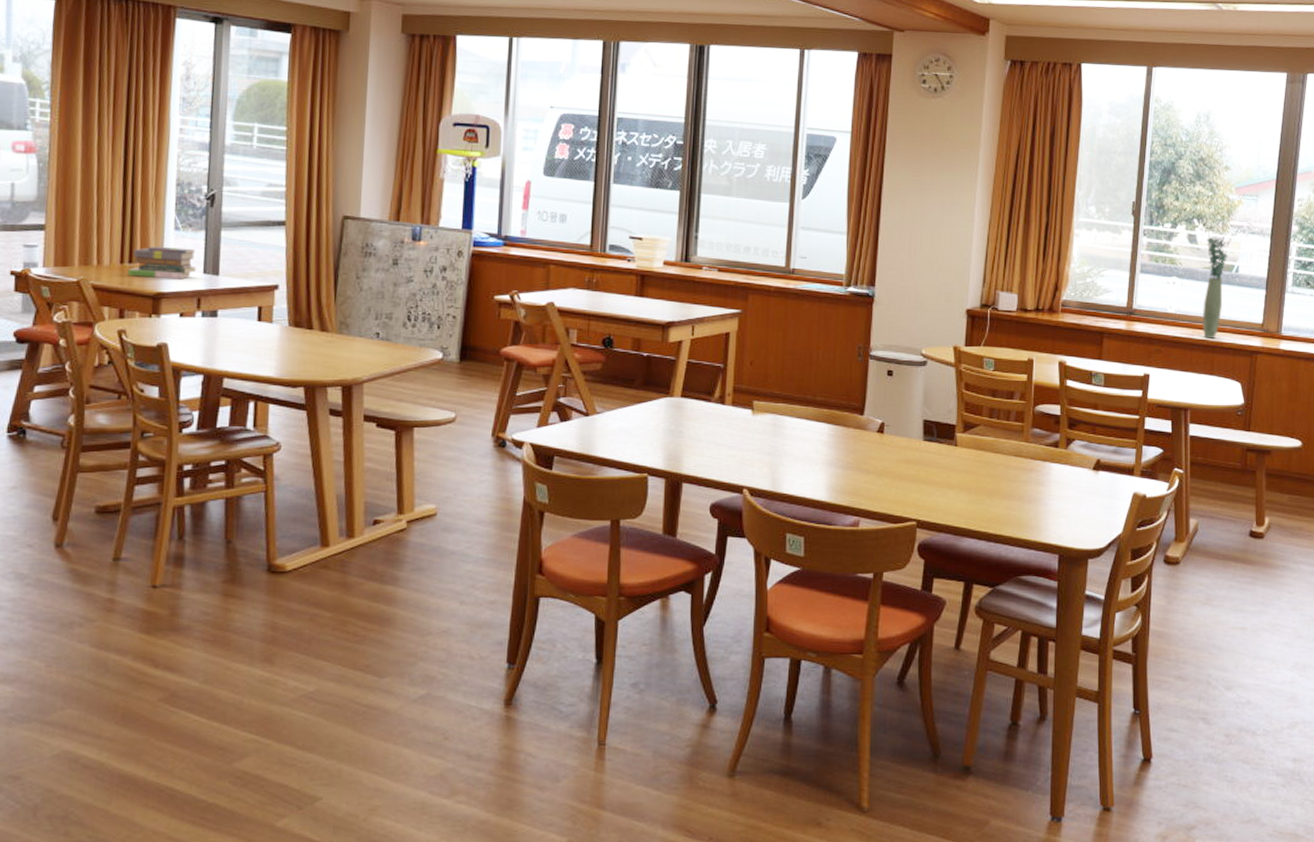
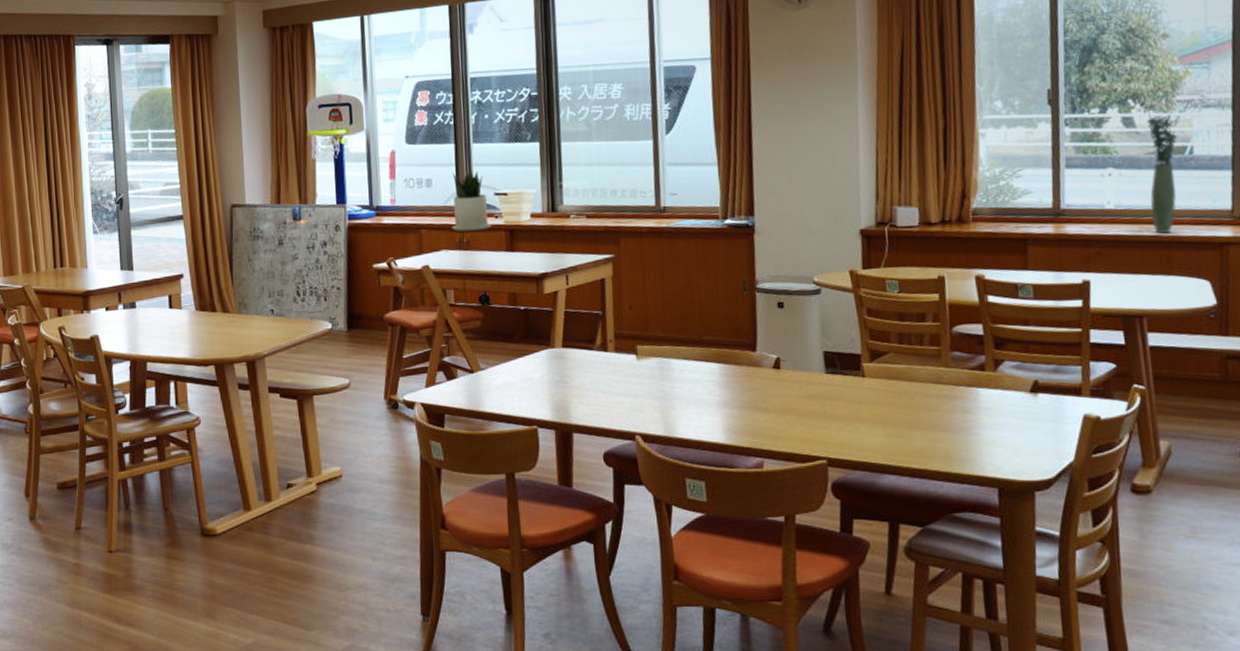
books: present [128,246,196,280] -> none [61,248,114,279]
planter: none [582,211,624,273] -> present [452,171,492,233]

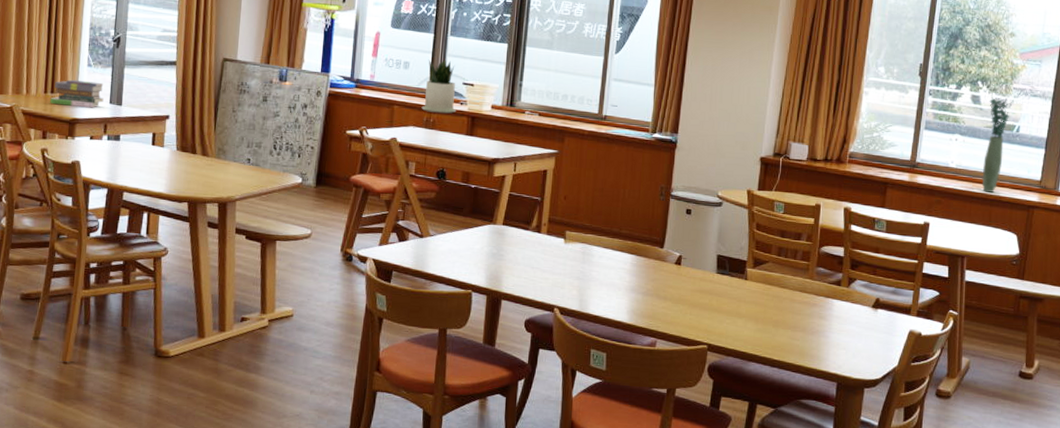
books: none [61,248,114,279] -> present [50,79,104,108]

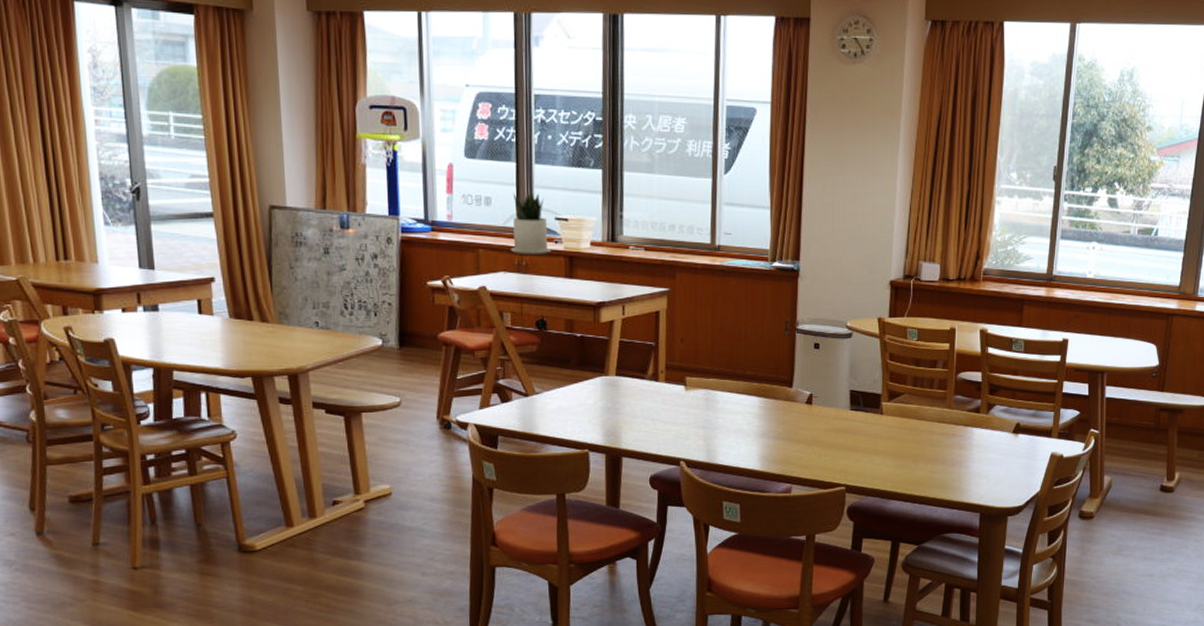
books: present [50,79,104,108] -> none [65,242,131,275]
vase: present [982,95,1010,193] -> none [1121,197,1148,302]

